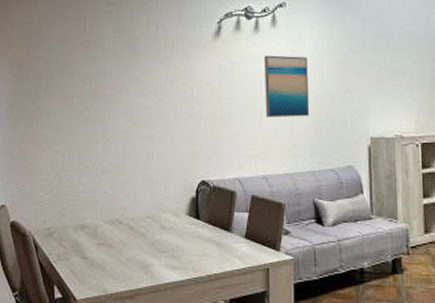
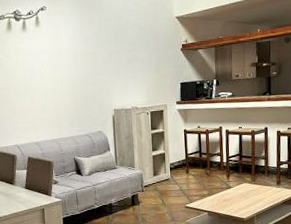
wall art: present [264,55,310,118] -> none [32,49,69,98]

